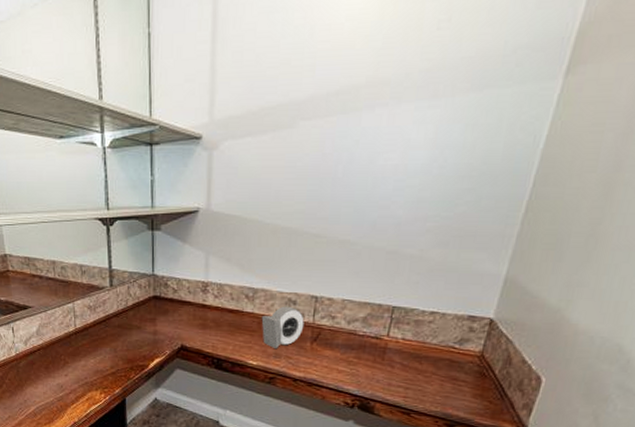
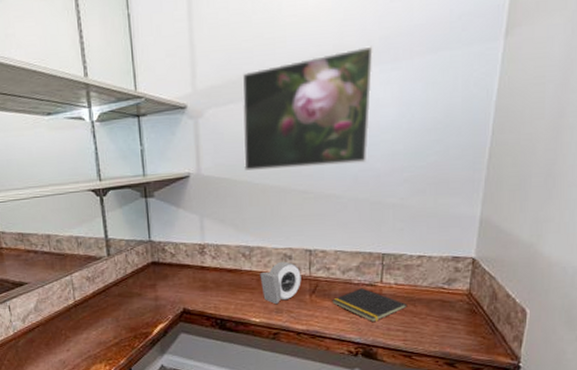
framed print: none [255,79,411,210] -> present [242,46,373,172]
notepad: none [333,340,413,376] -> present [332,288,407,322]

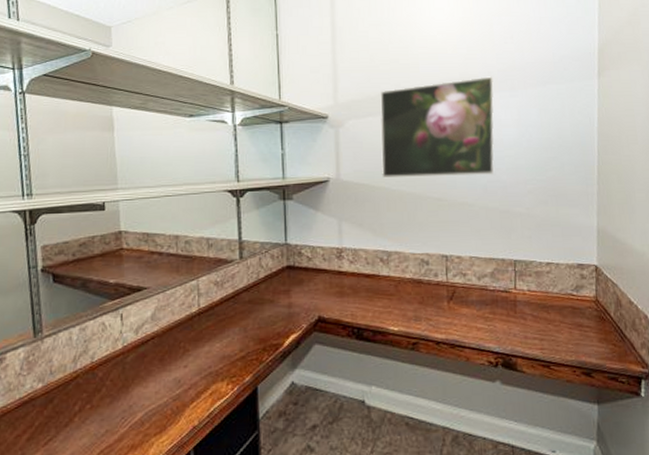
alarm clock: present [259,261,301,305] -> none [397,267,439,312]
notepad: present [332,288,407,322] -> none [469,294,542,330]

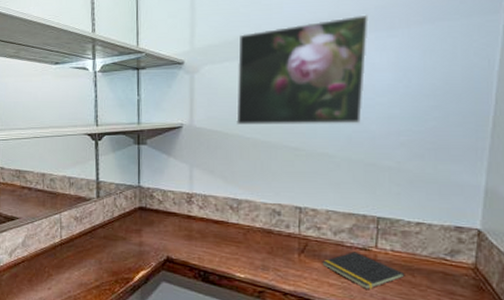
notepad: none [469,294,542,330] -> present [322,251,405,289]

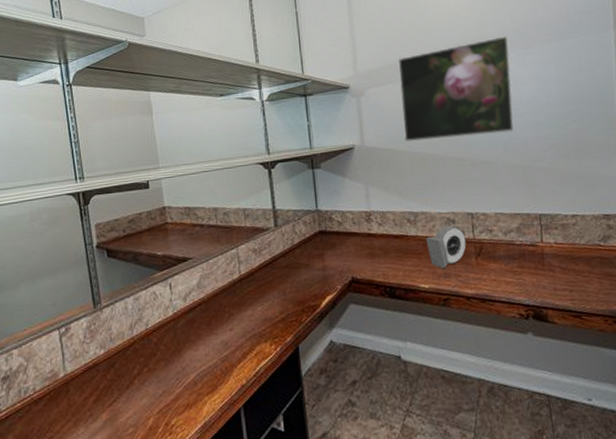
alarm clock: none [247,217,290,261] -> present [425,225,466,269]
notepad: present [322,251,405,289] -> none [497,248,570,282]

